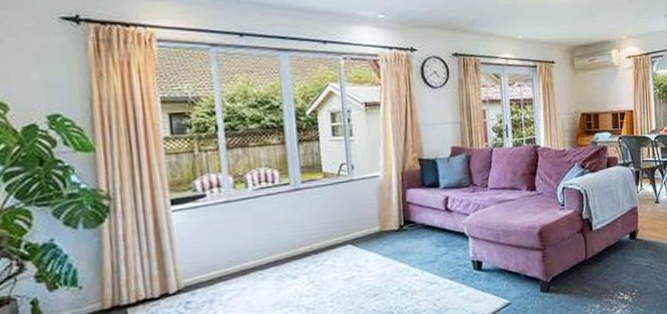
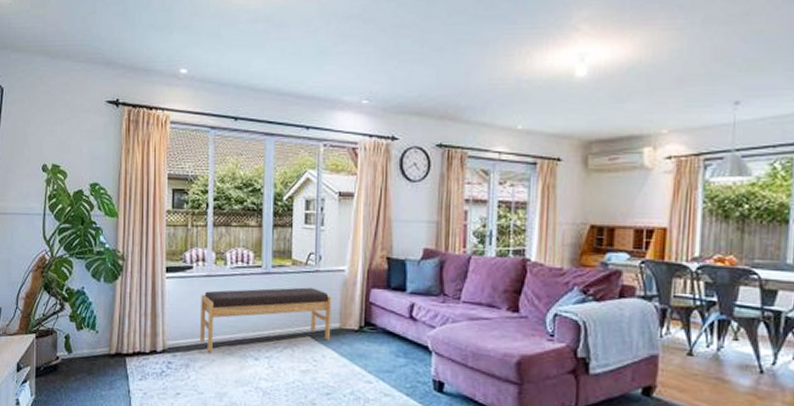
bench: none [220,197,372,282] -> present [199,287,332,353]

